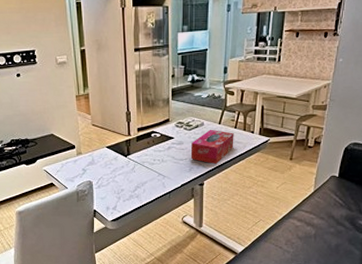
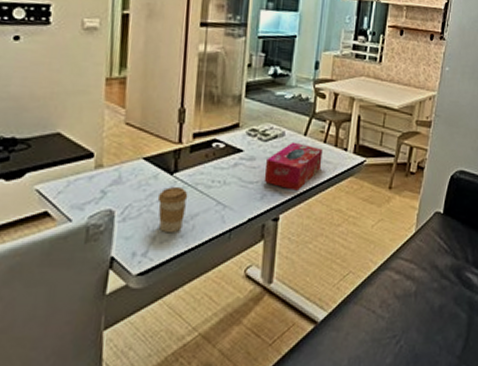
coffee cup: none [118,164,138,195] -> present [157,186,188,234]

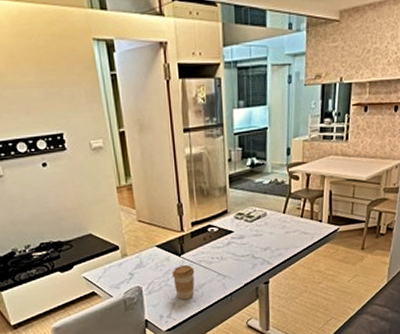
tissue box: present [264,142,323,191] -> none [253,219,301,259]

